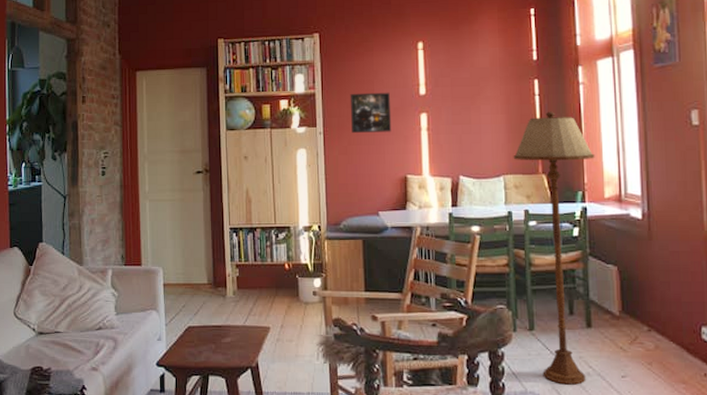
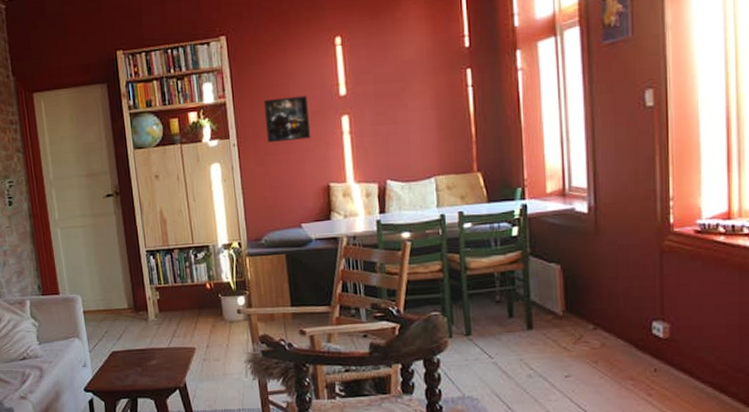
floor lamp: present [513,111,595,385] -> none [445,103,536,388]

